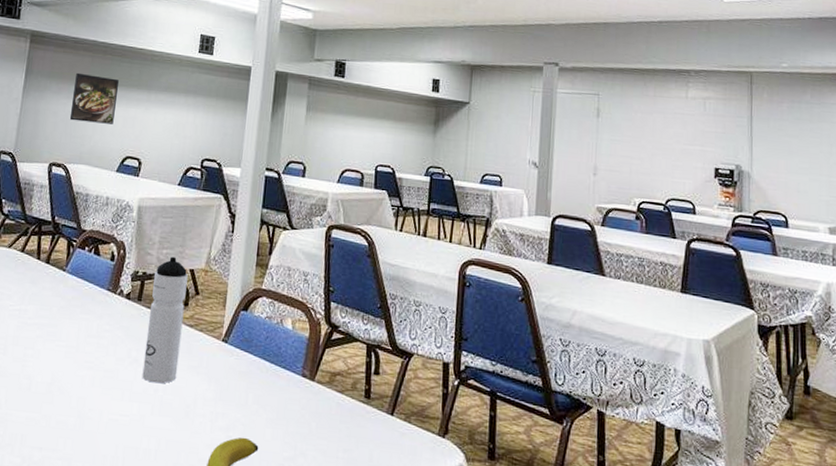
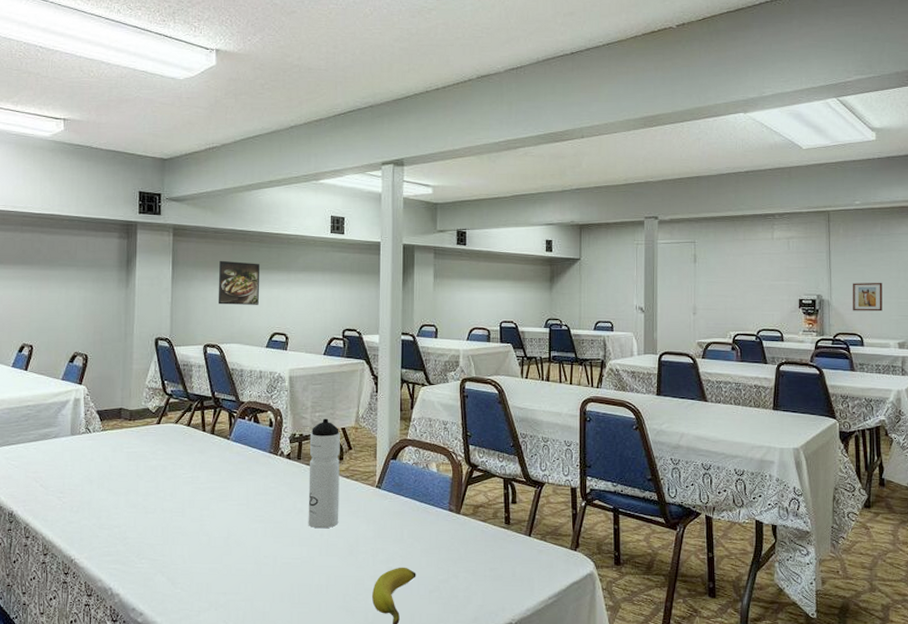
wall art: none [777,154,812,190] -> present [853,282,883,312]

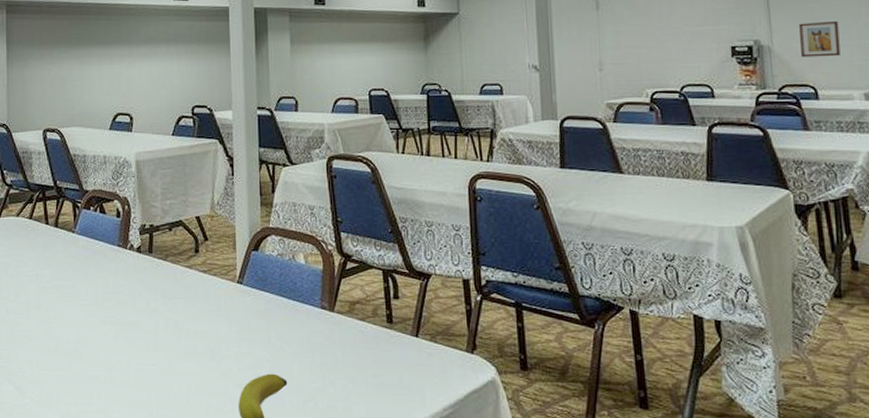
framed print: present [218,260,259,305] -> none [55,36,99,85]
water bottle: present [308,418,340,529] -> none [161,206,198,331]

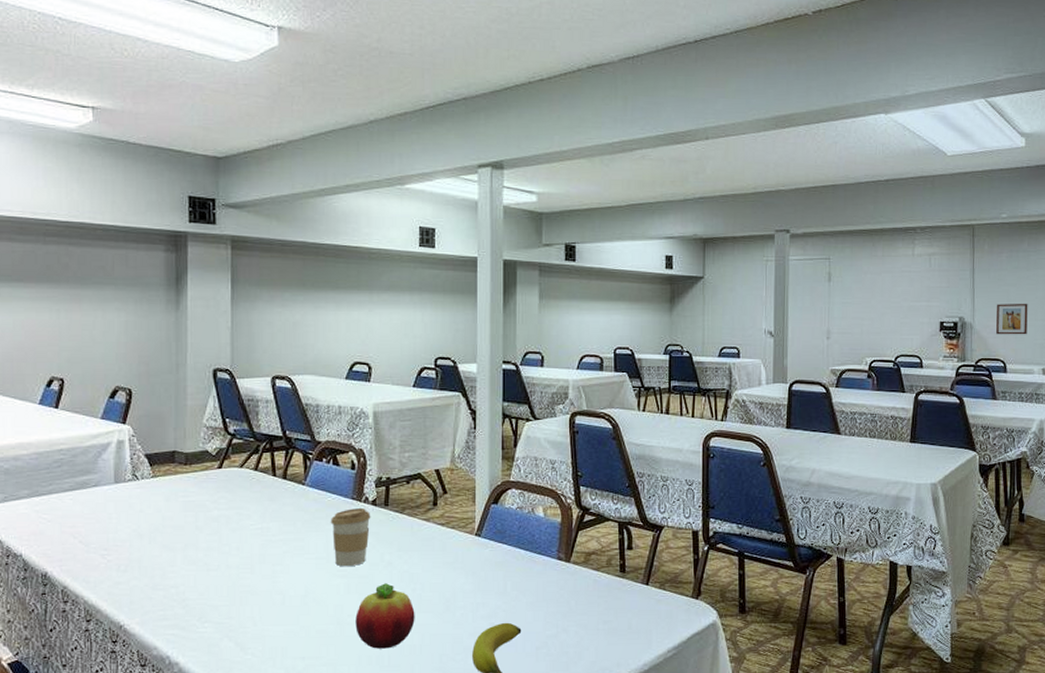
coffee cup: none [98,256,137,314] -> present [330,508,371,567]
fruit: none [124,330,181,397] -> present [355,583,415,649]

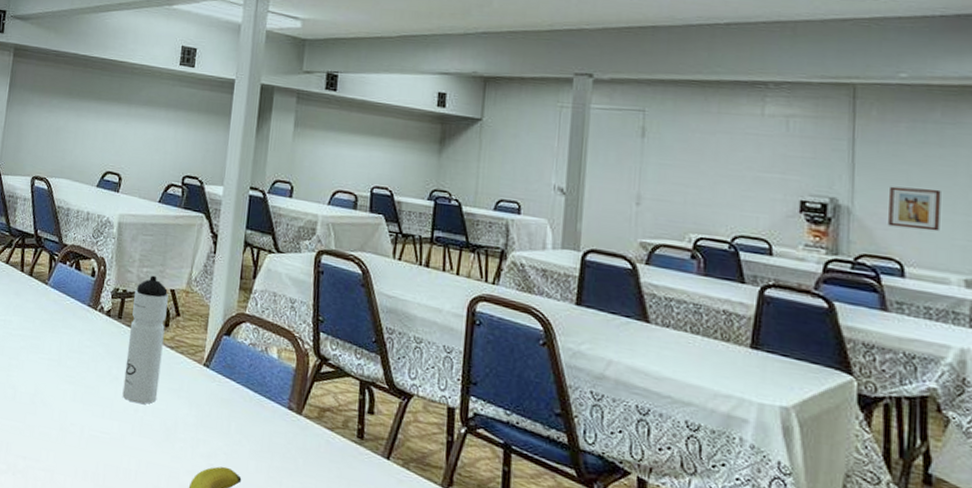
coffee cup: present [330,508,371,567] -> none [65,315,104,374]
fruit: present [355,583,415,649] -> none [76,398,135,468]
water bottle: none [398,459,434,583] -> present [122,275,169,404]

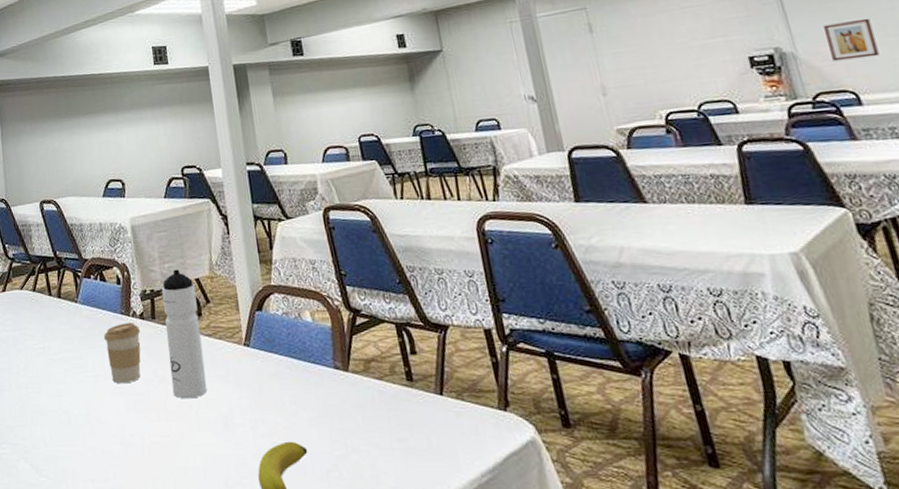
coffee cup: none [65,315,104,374] -> present [103,323,141,384]

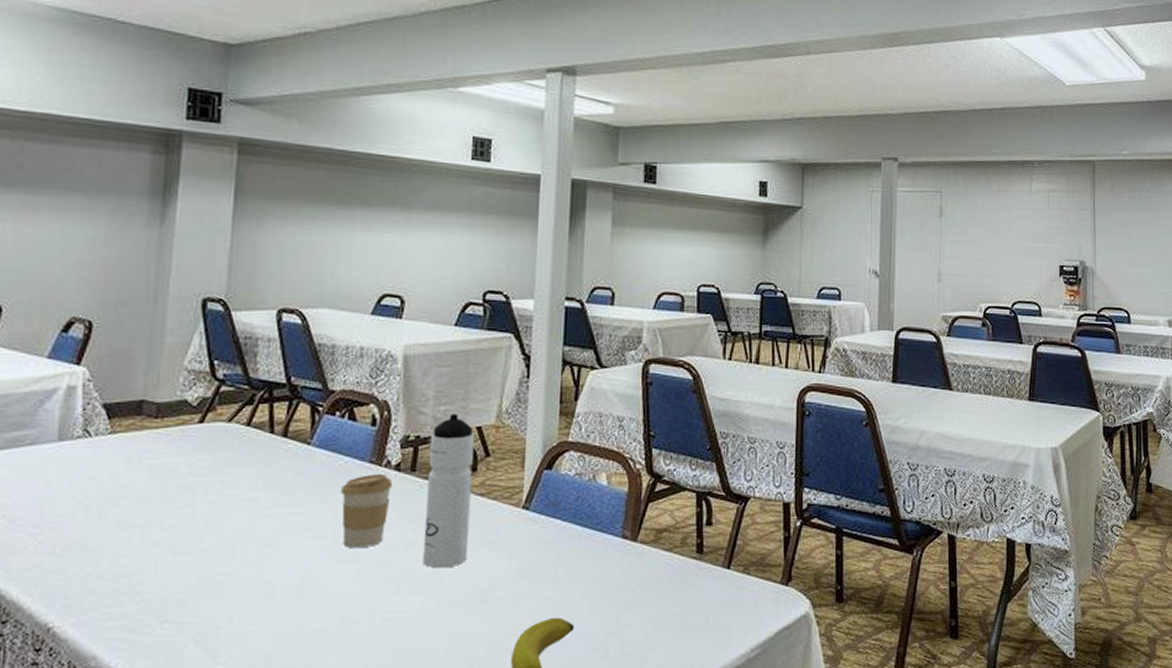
wall art: present [824,18,880,62] -> none [1119,247,1152,283]

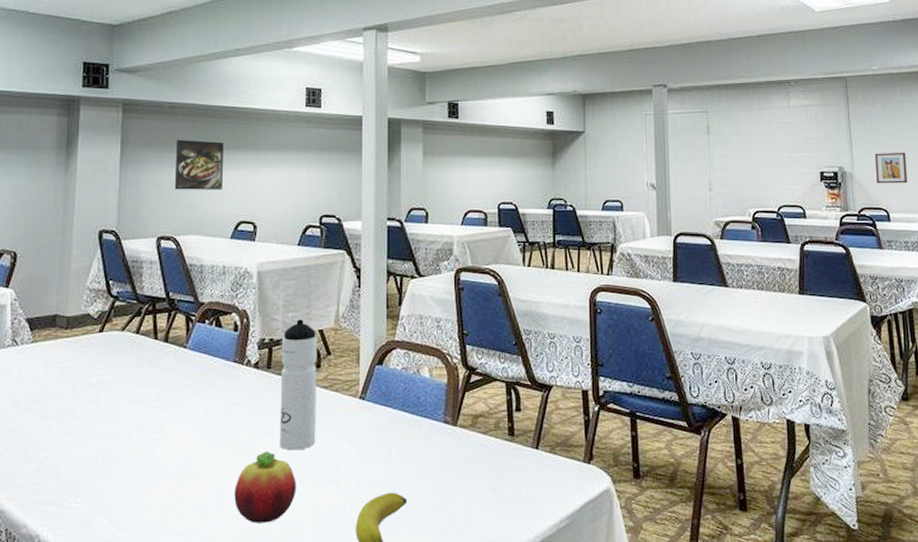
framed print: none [301,190,367,255] -> present [174,139,223,190]
coffee cup: present [340,475,393,549] -> none [211,372,253,434]
fruit: none [364,569,442,654] -> present [234,451,296,523]
wall art: none [1119,247,1152,283] -> present [875,152,908,184]

